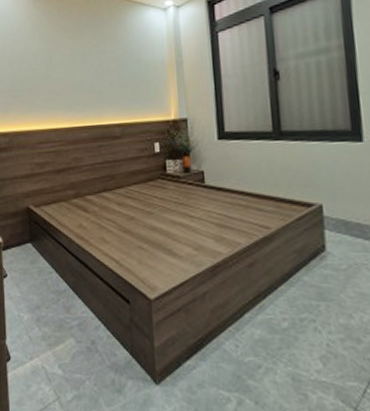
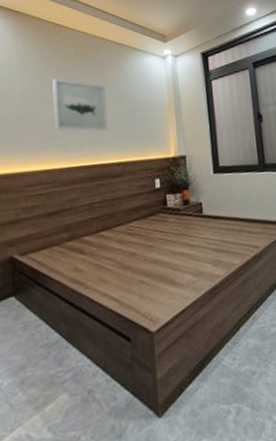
wall art: none [59,38,110,92] -> present [52,78,109,131]

